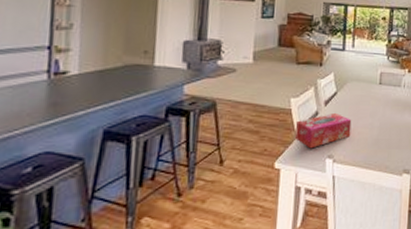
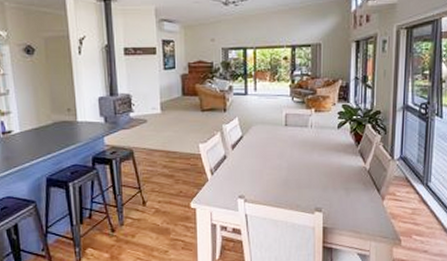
tissue box: present [295,112,352,149] -> none [205,155,260,190]

